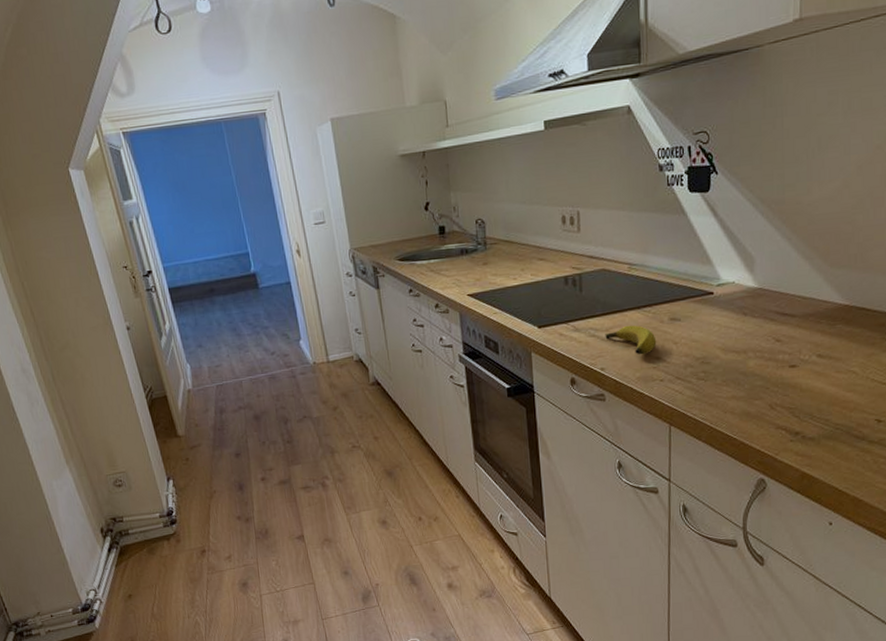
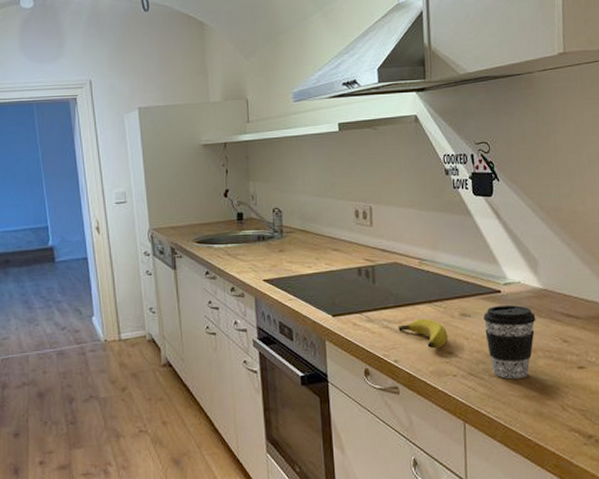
coffee cup: none [693,306,749,381] -> present [483,304,536,380]

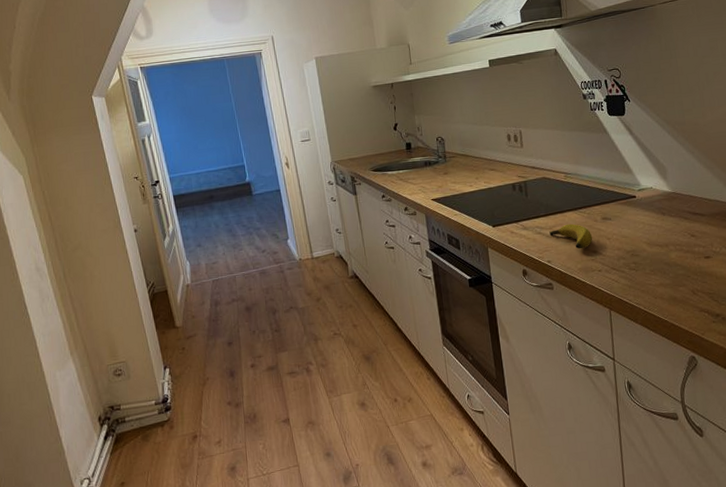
coffee cup: present [483,304,536,380] -> none [621,207,667,271]

